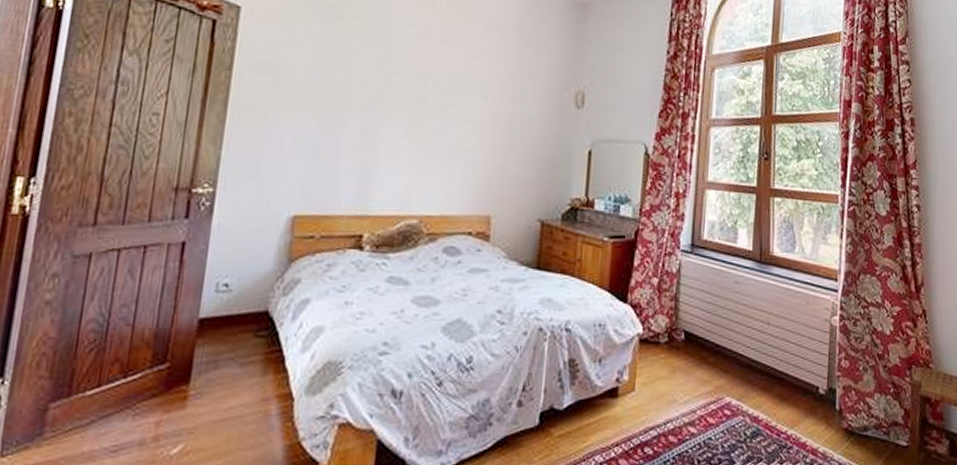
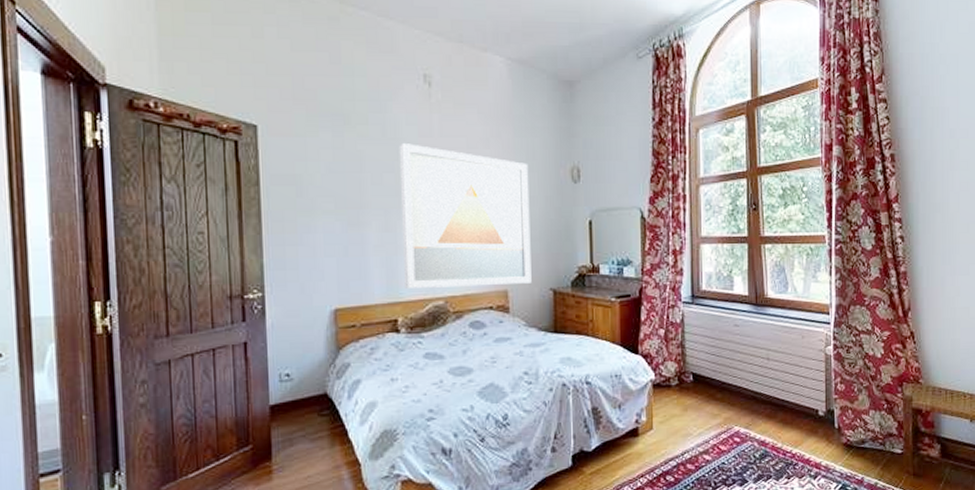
wall art: none [377,45,531,211] -> present [399,144,532,288]

